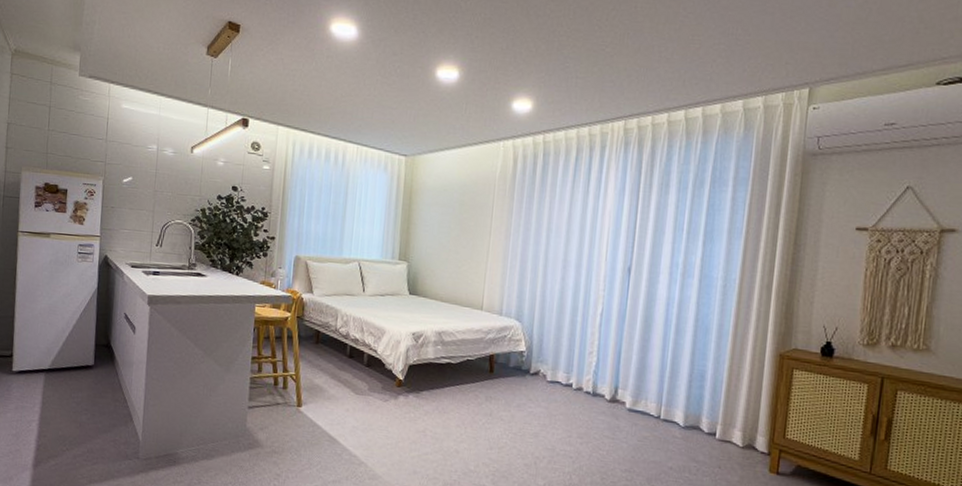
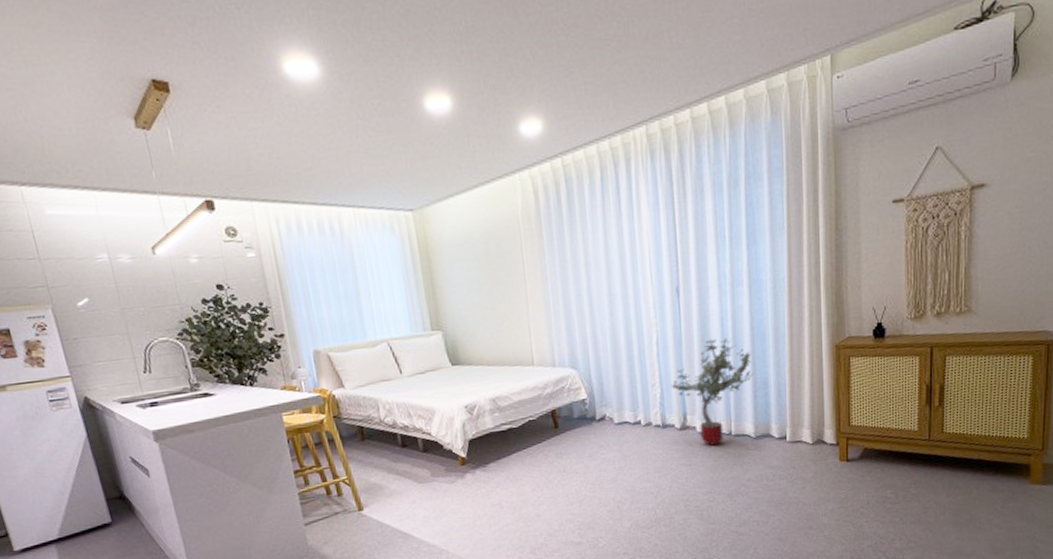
potted tree: none [607,321,692,426] -> present [671,337,754,446]

